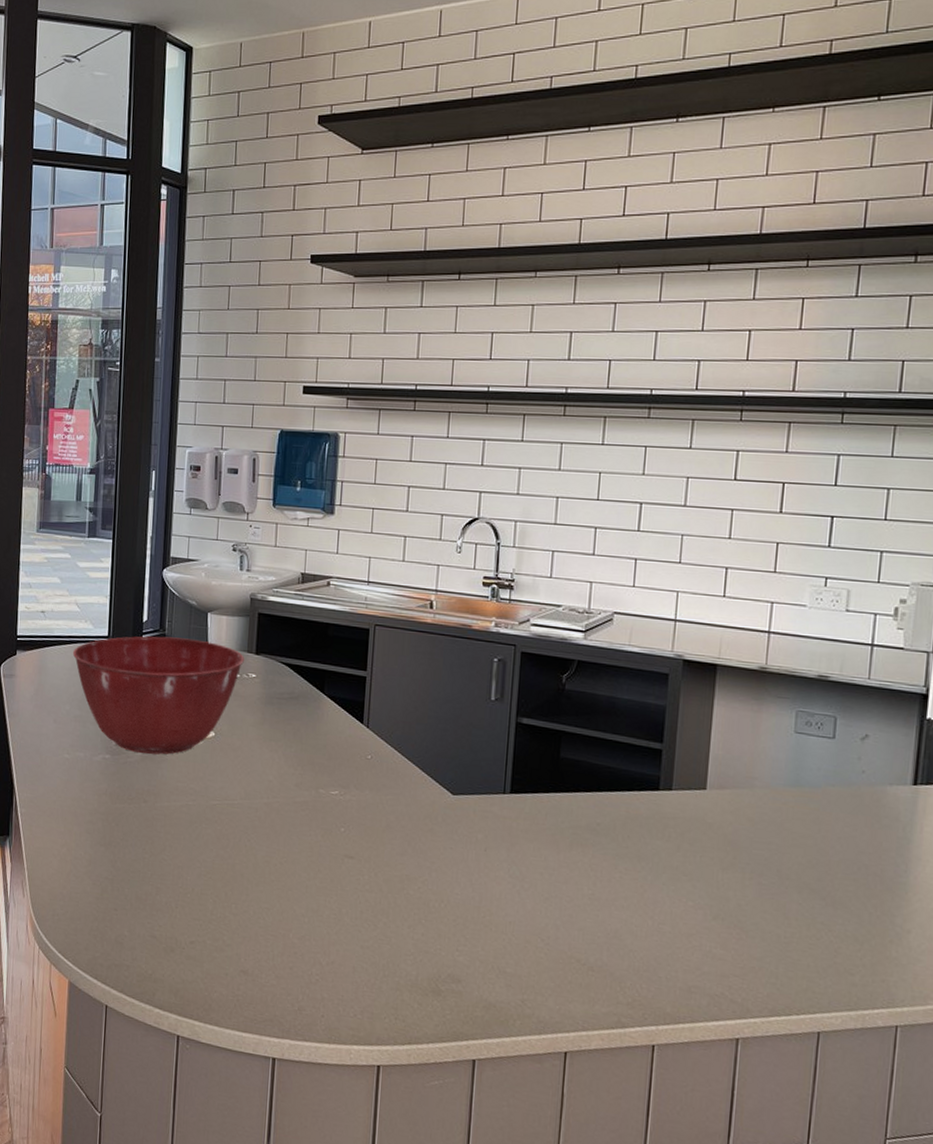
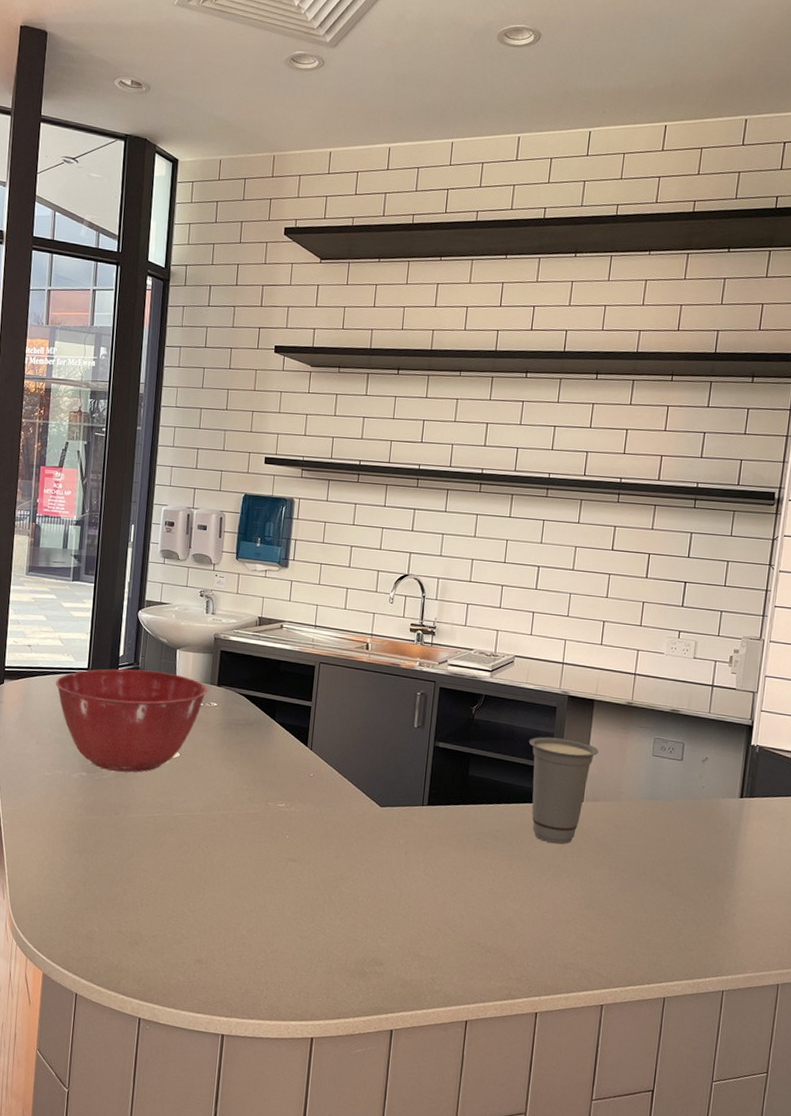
cup: none [634,710,724,842] -> present [528,736,599,845]

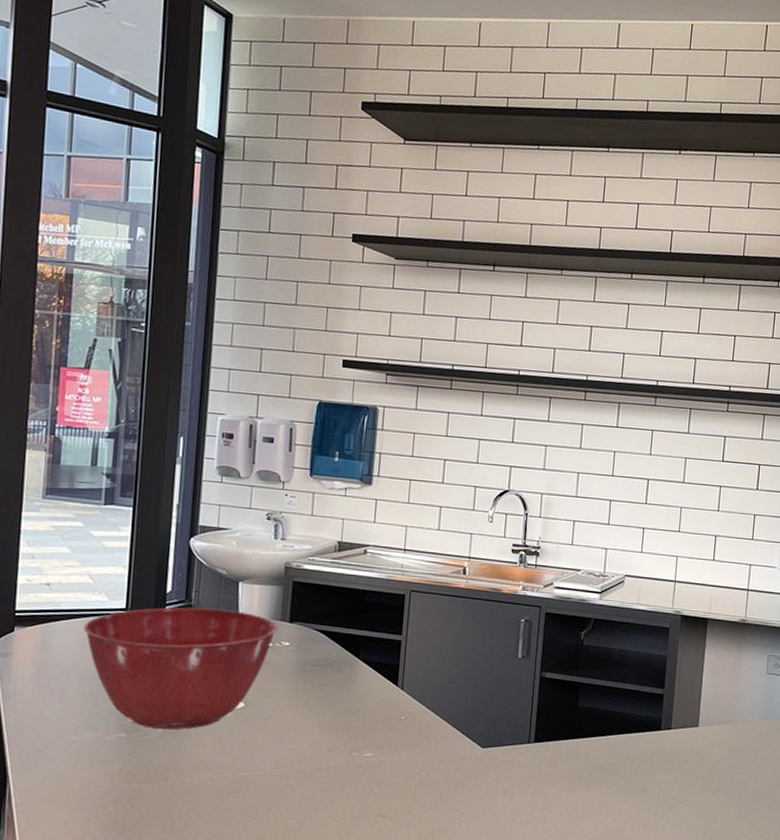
cup: present [528,736,599,845] -> none [641,660,713,774]

